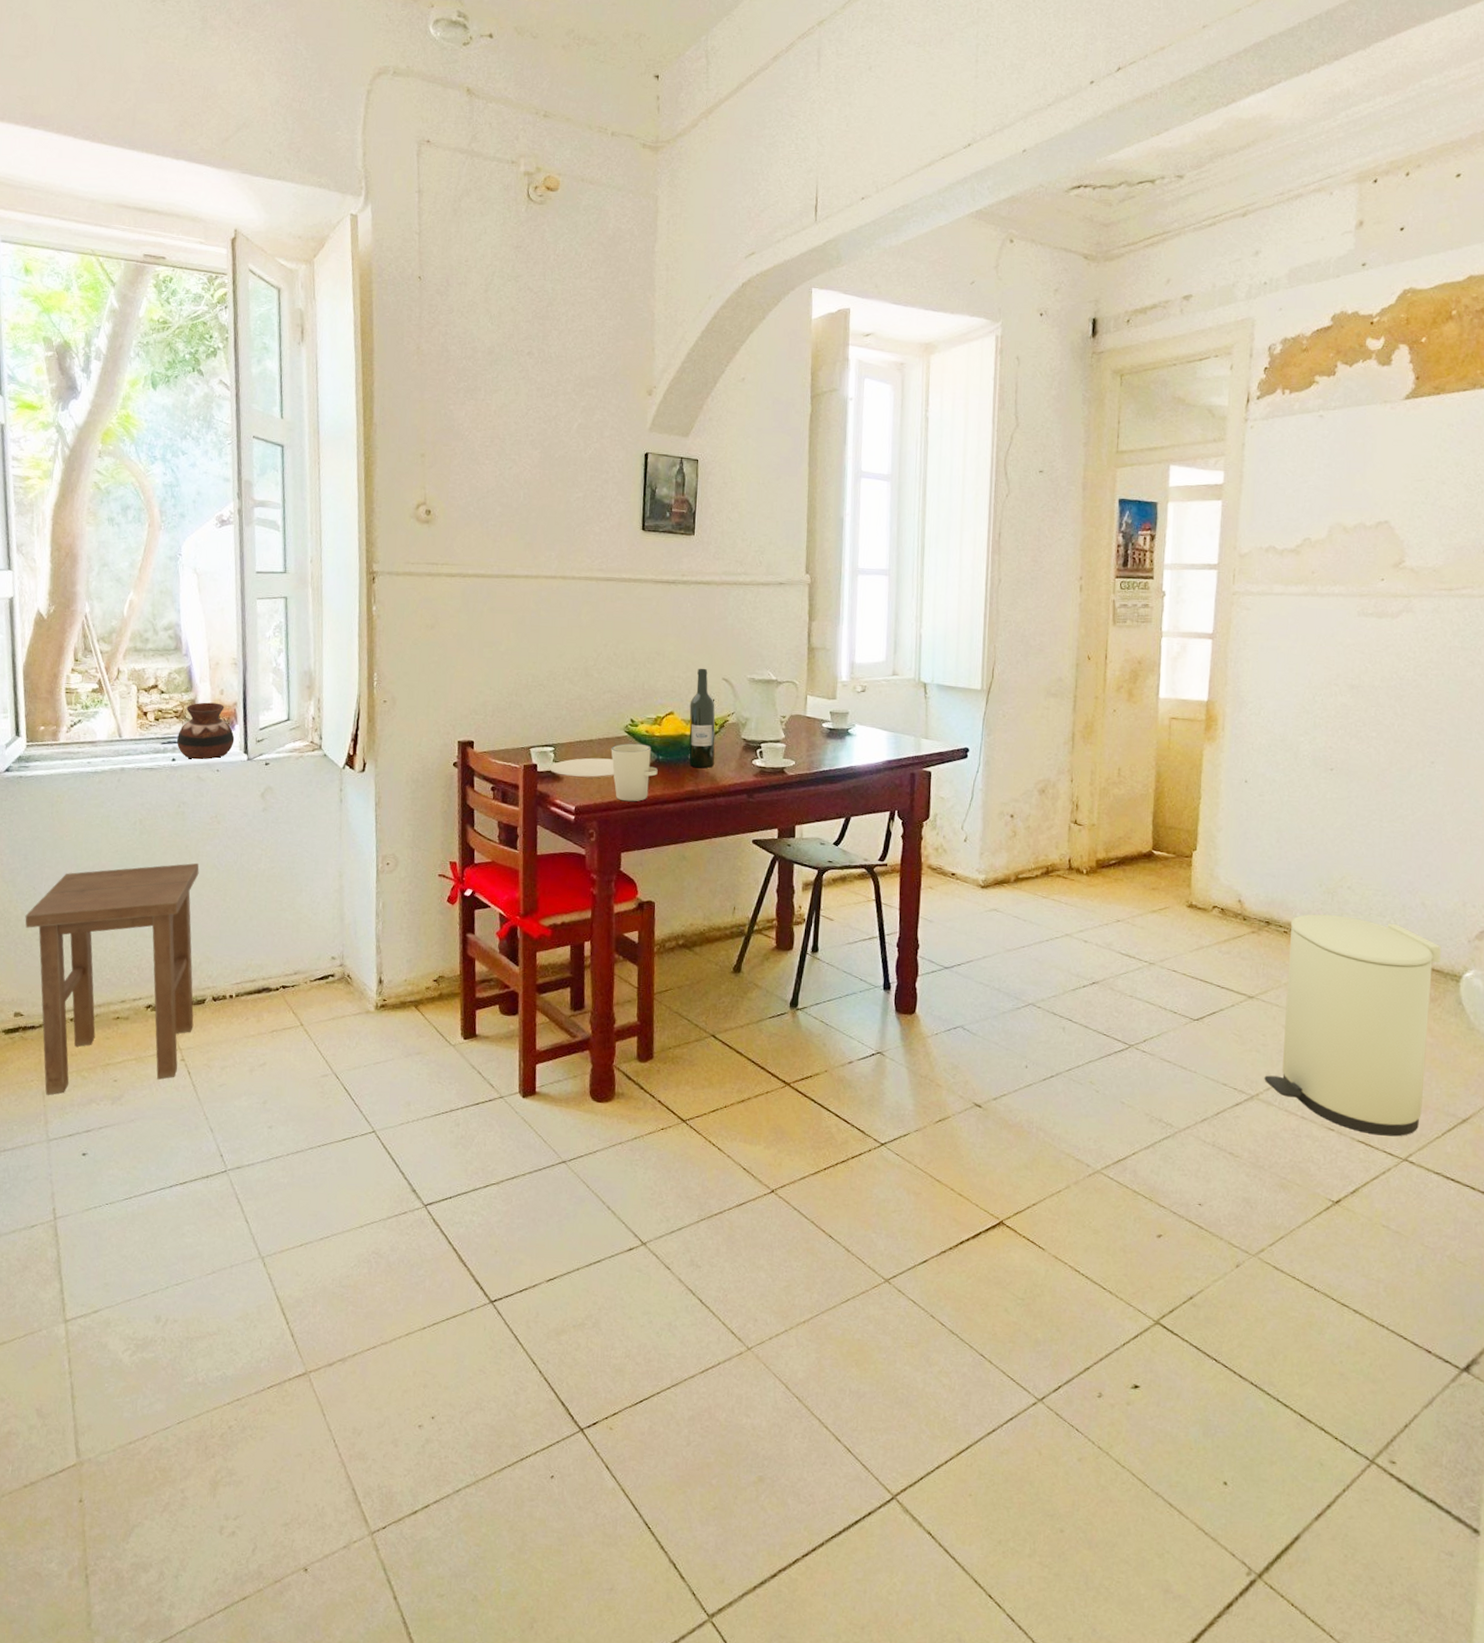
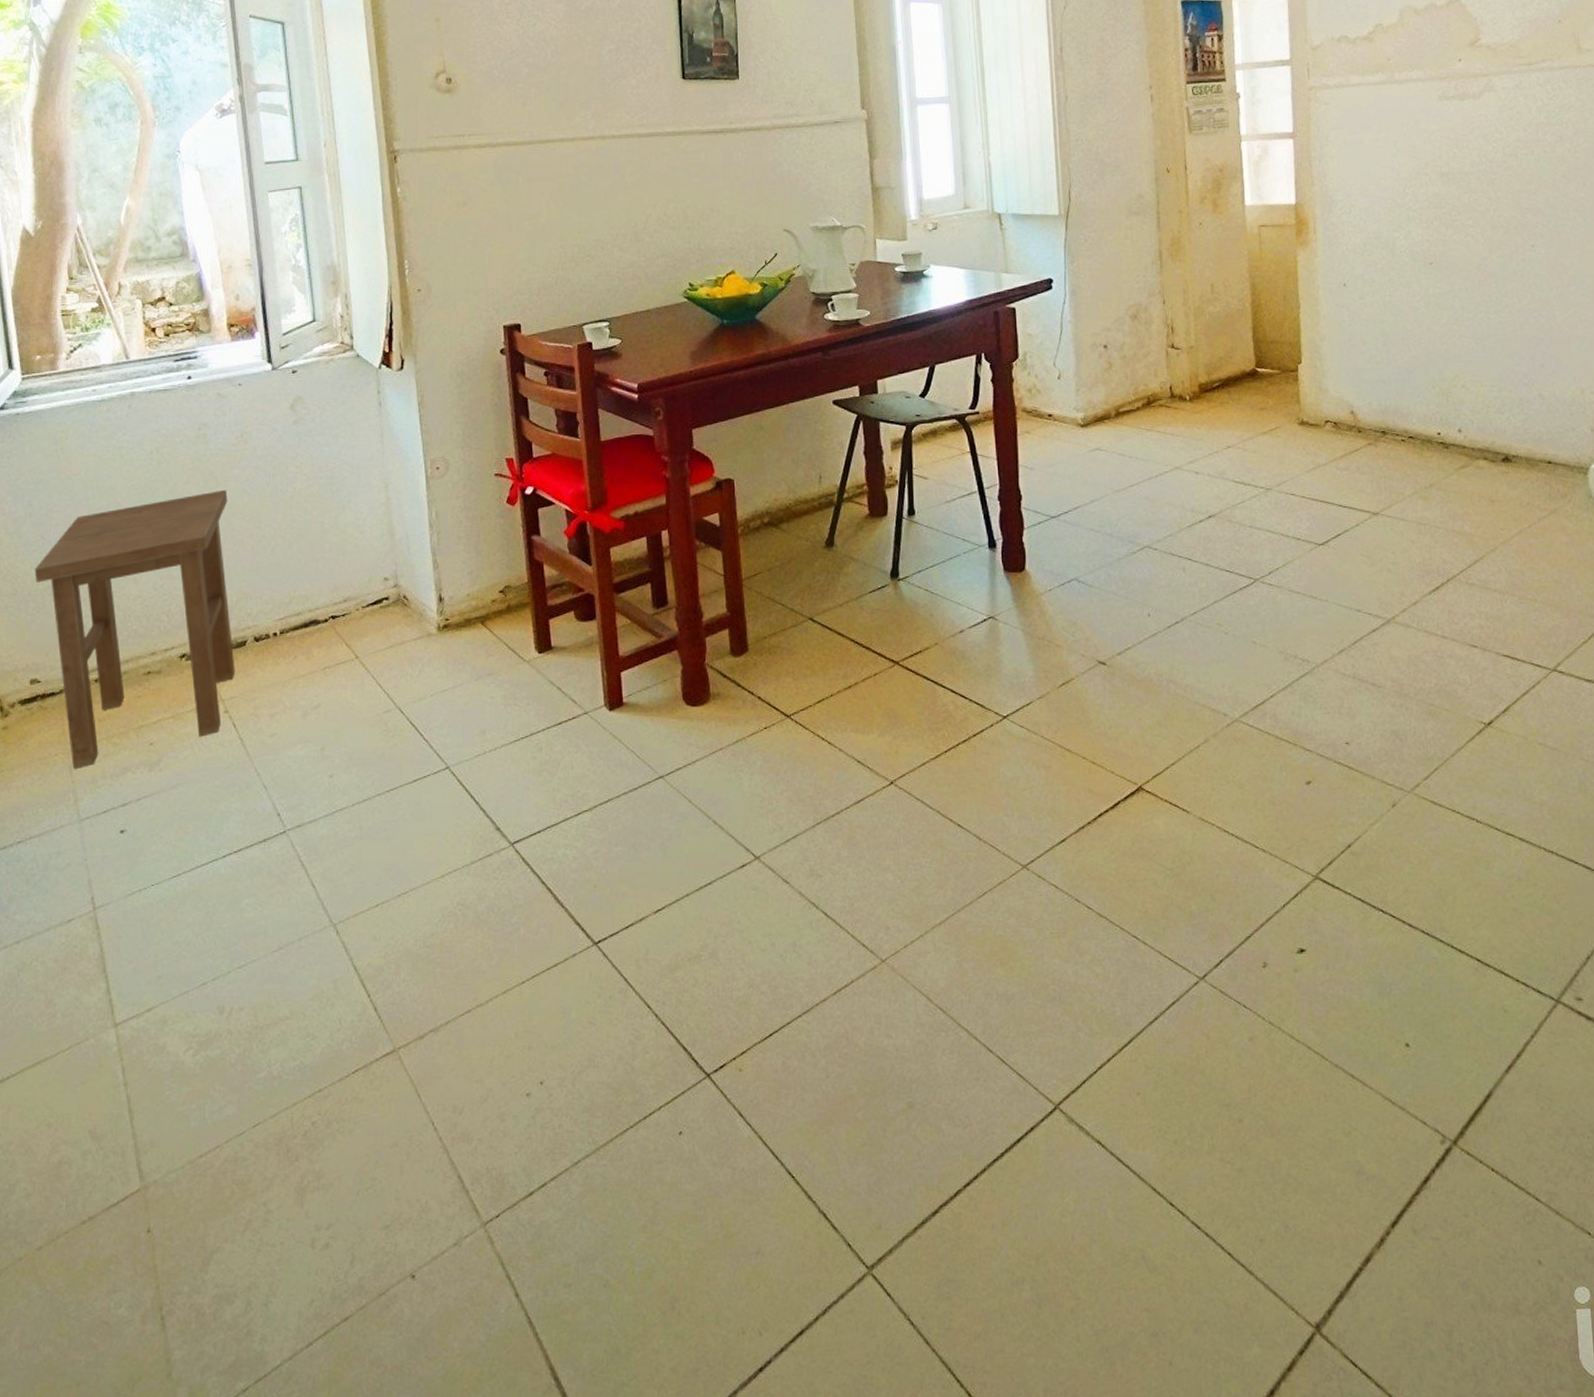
vase: present [176,702,235,760] -> none [191,310,256,375]
plate: present [549,757,615,779] -> none [605,328,678,353]
cup: present [611,743,658,802] -> none [671,308,724,373]
wine bottle: present [689,668,716,769] -> none [751,220,784,329]
pedal bin: present [1264,914,1442,1137] -> none [1399,417,1566,647]

